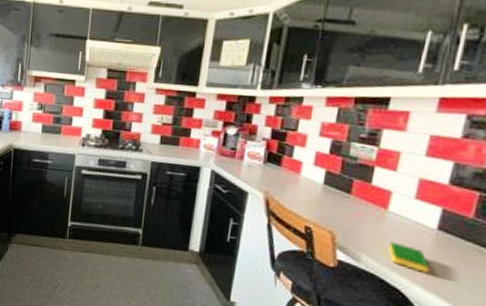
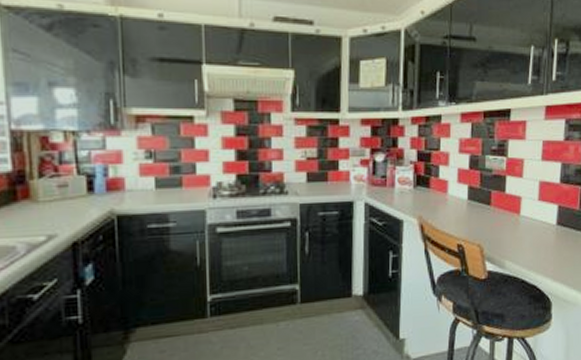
dish sponge: present [388,241,429,273] -> none [525,243,555,266]

